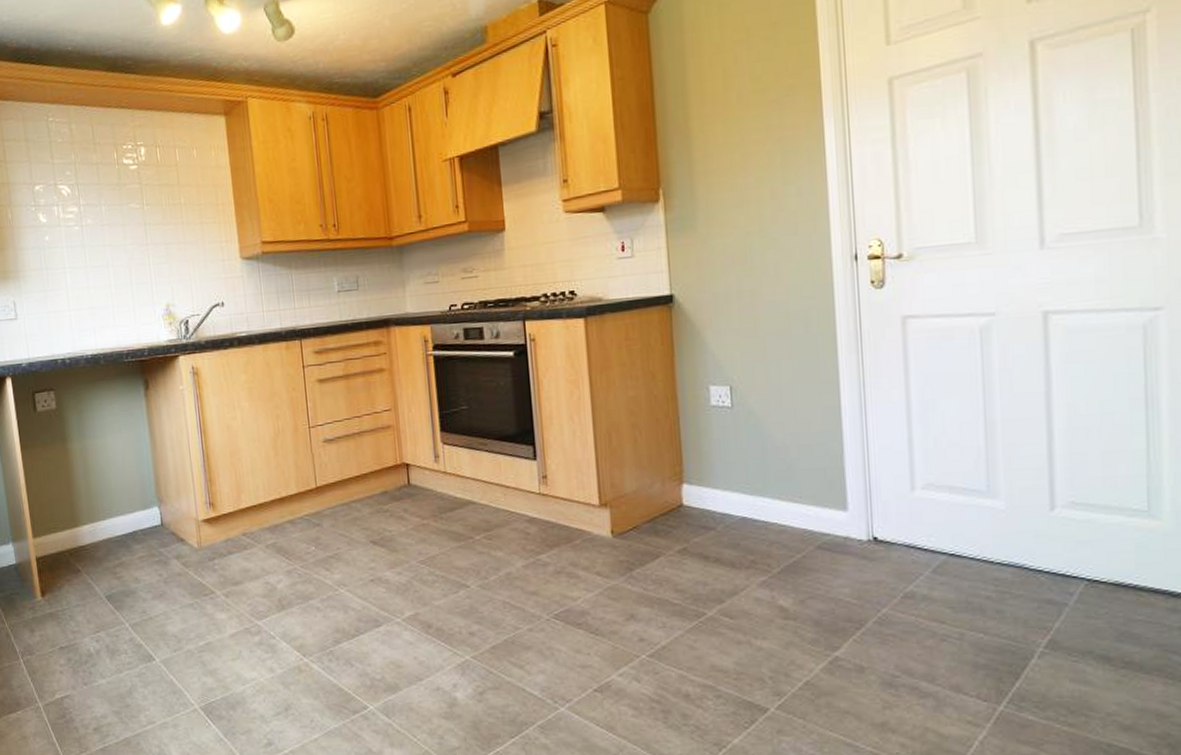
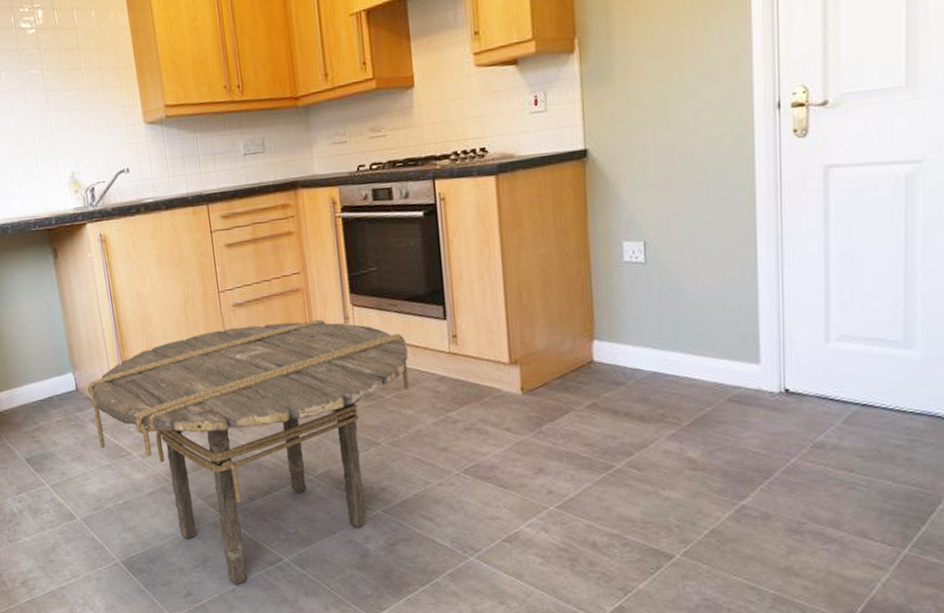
round table: none [172,456,499,735] -> present [87,319,409,585]

